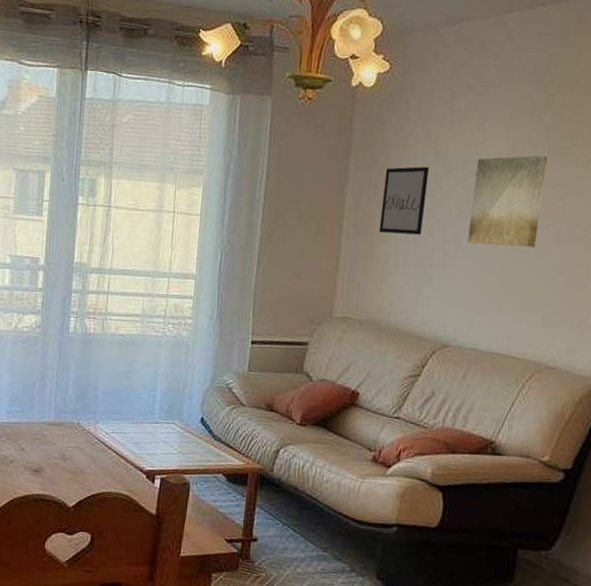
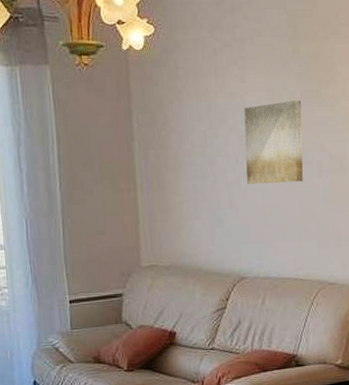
wall art: present [379,166,429,235] -> none [166,119,207,184]

